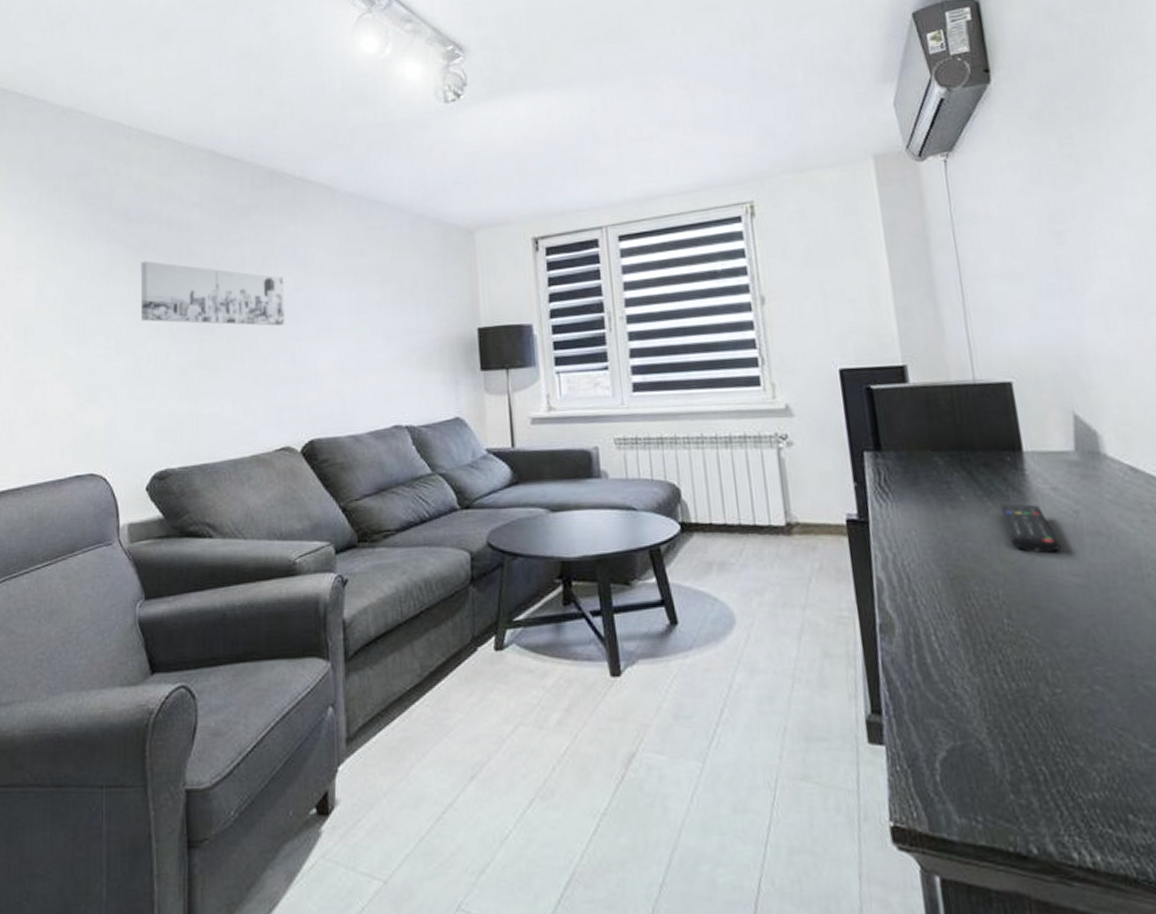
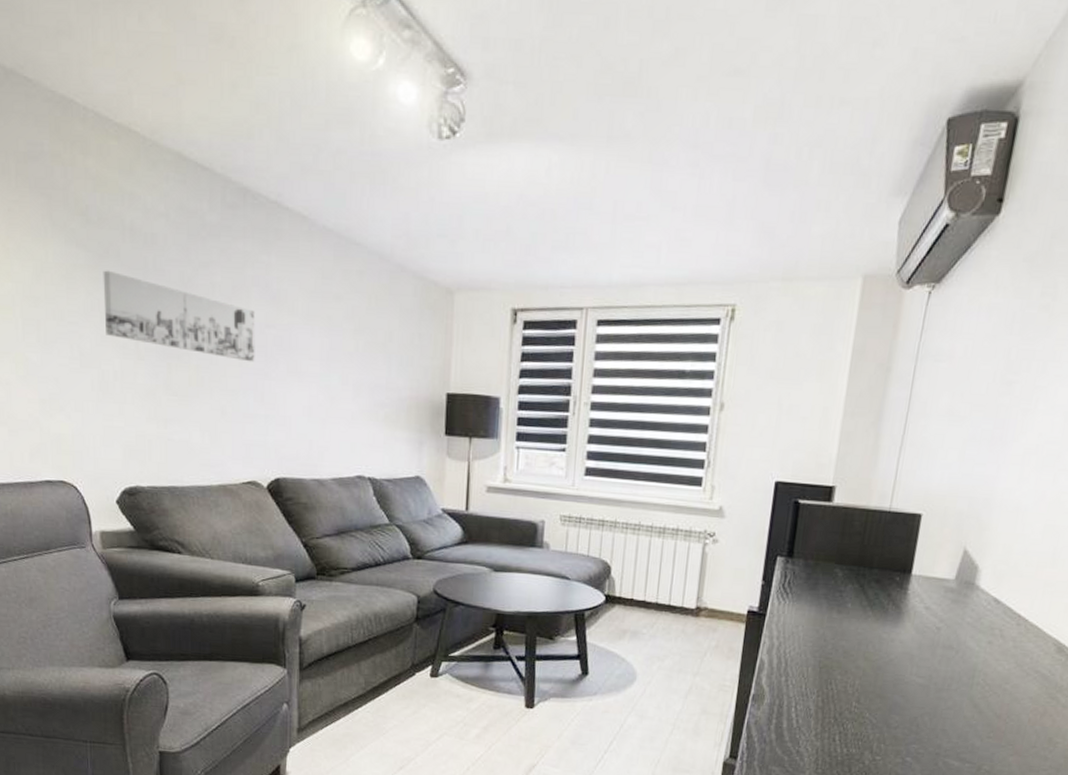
remote control: present [999,503,1061,554] -> none [877,614,917,658]

